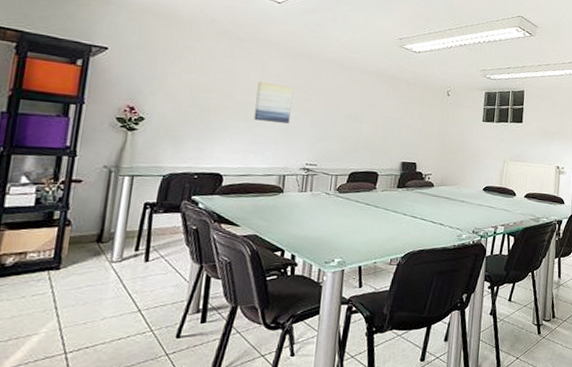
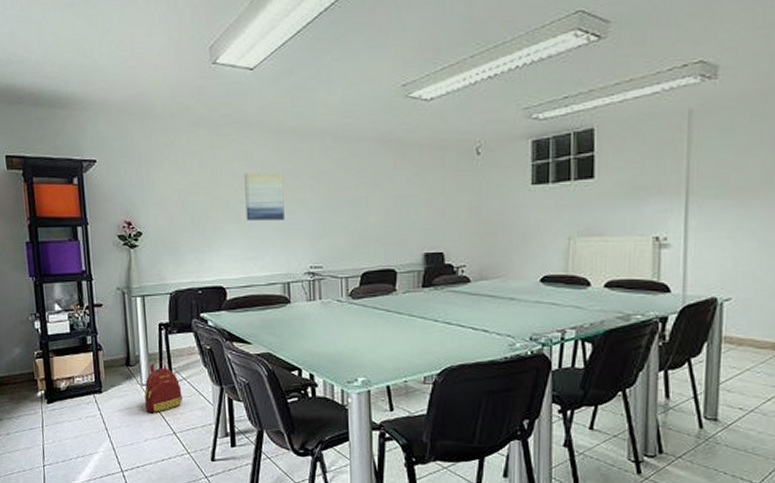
backpack: none [110,239,157,291] -> present [144,361,182,414]

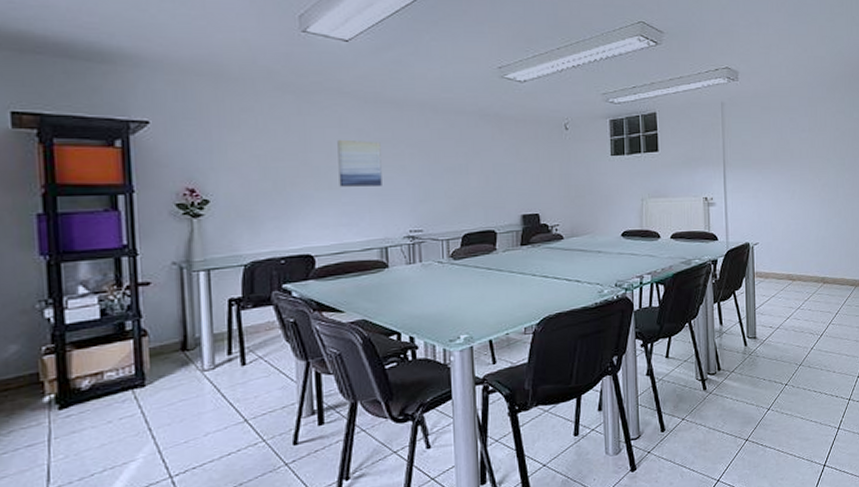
backpack: present [144,361,182,414] -> none [205,341,257,403]

